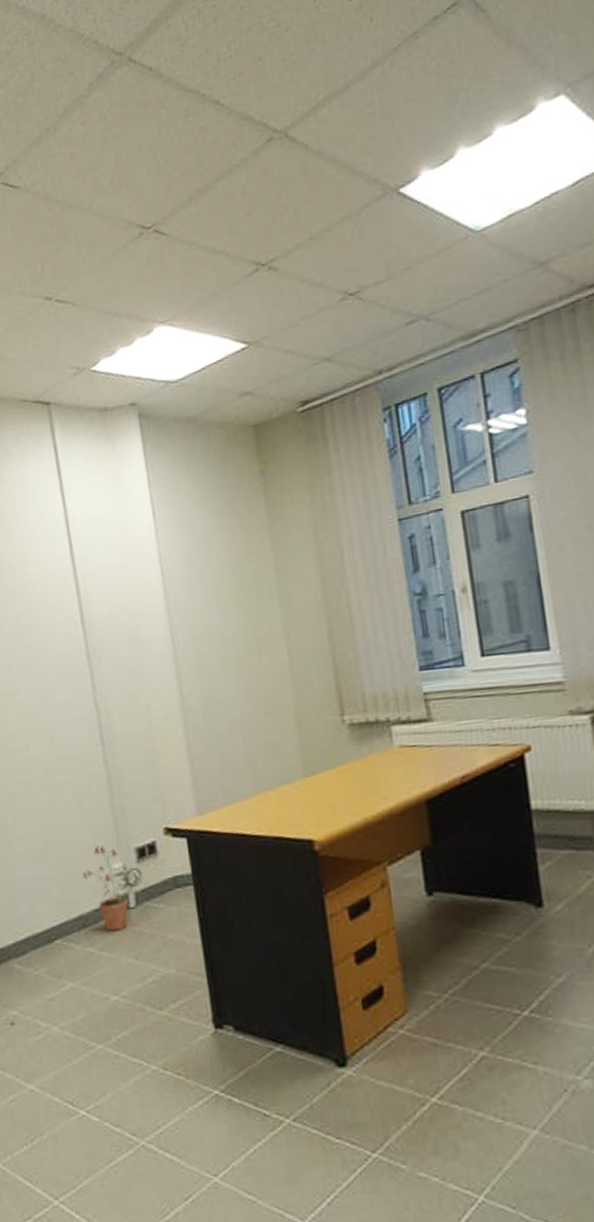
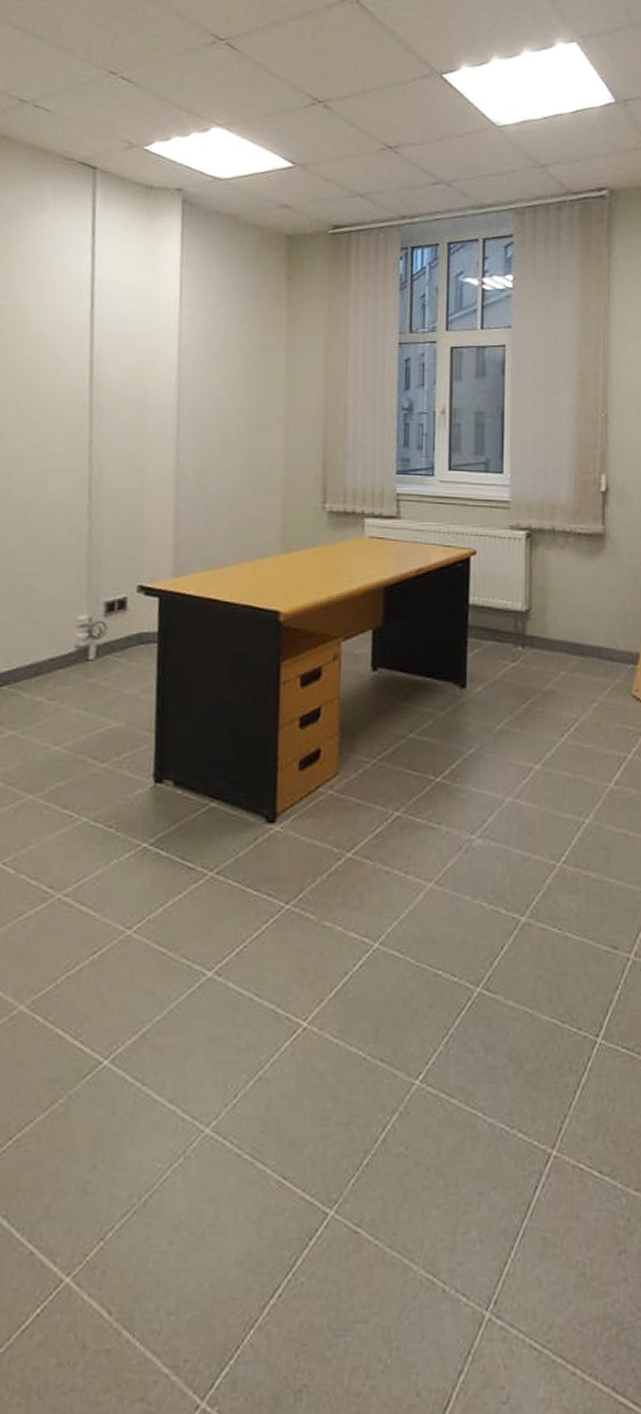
potted plant: present [83,845,128,931] -> none [44,596,89,682]

